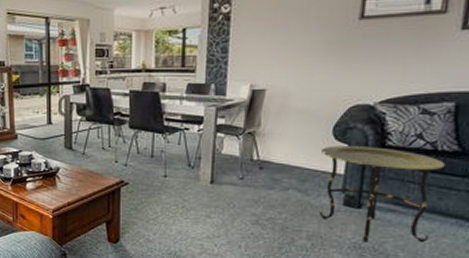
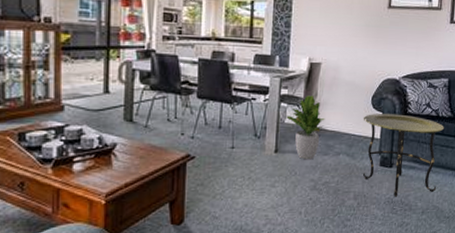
potted plant: none [223,125,270,193] -> present [286,95,325,160]

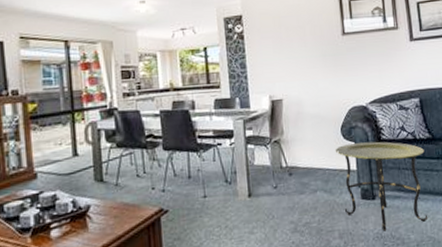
potted plant: present [286,95,325,160] -> none [255,133,296,202]

